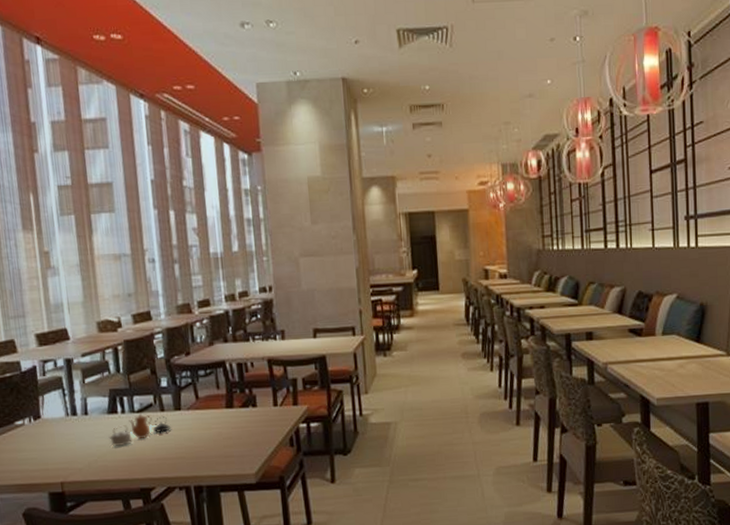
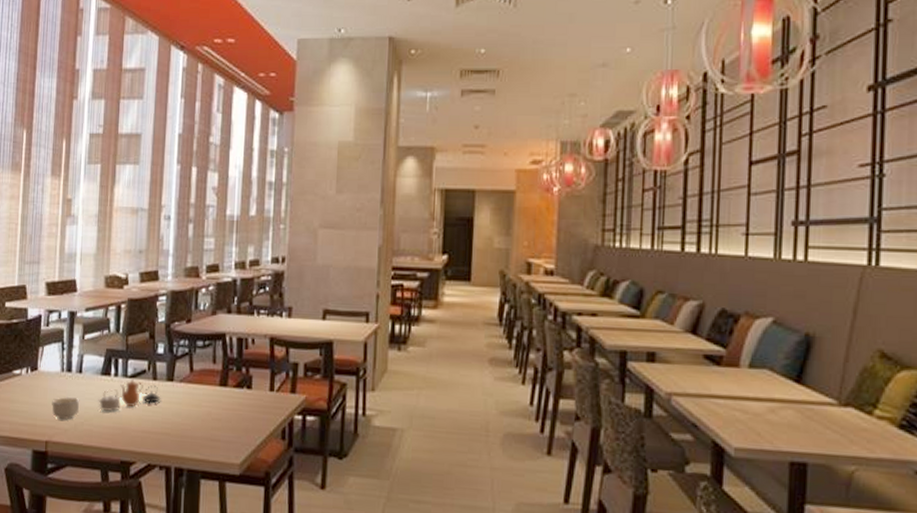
cup: none [61,438,90,461] -> present [52,397,79,420]

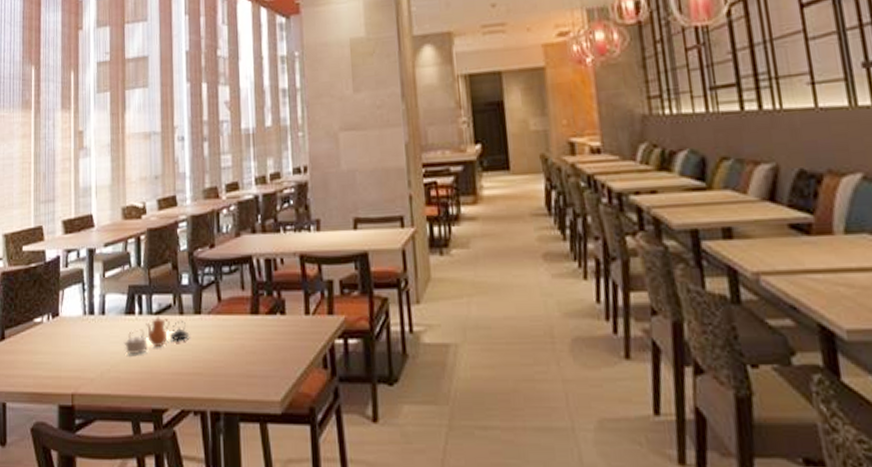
cup: present [52,397,79,420] -> none [76,343,104,369]

